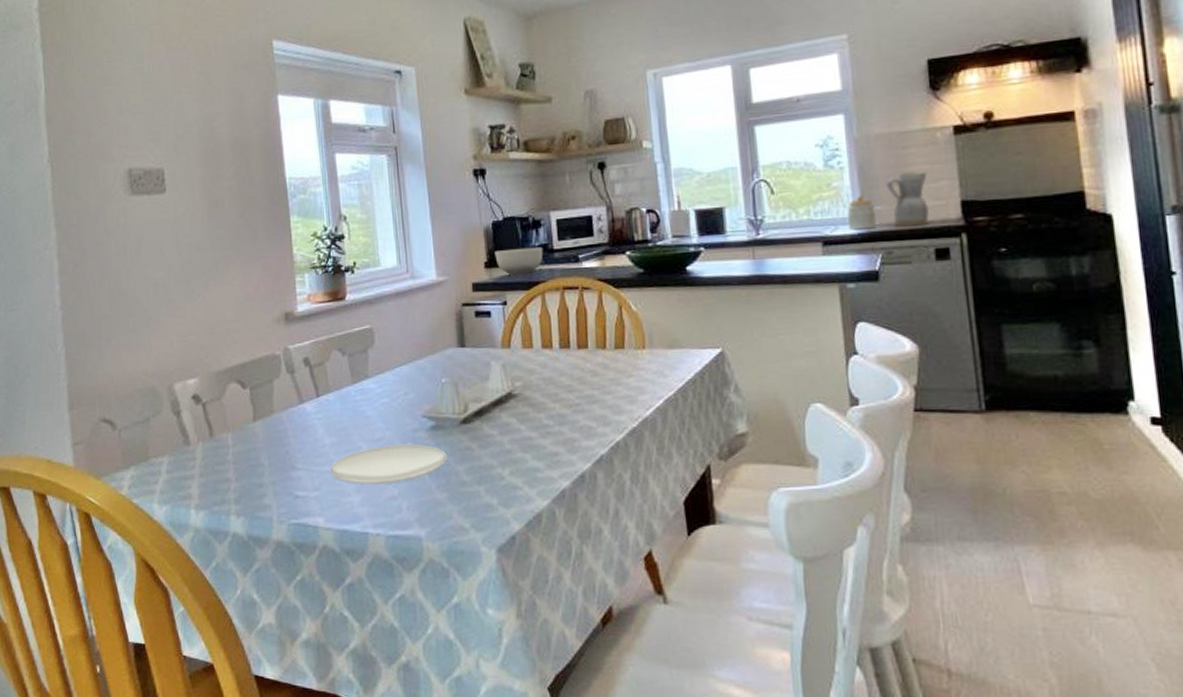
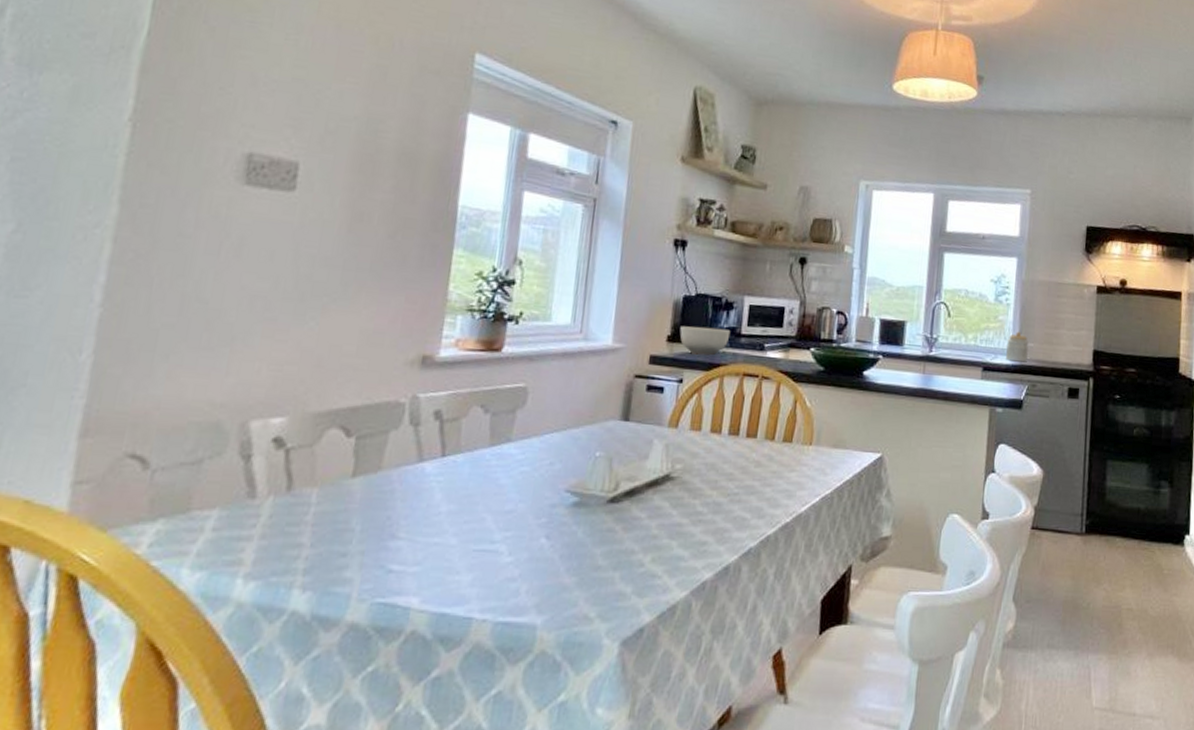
plate: present [329,444,447,486] -> none [439,519,585,564]
ceramic pitcher: present [885,171,929,227] -> none [1040,318,1072,366]

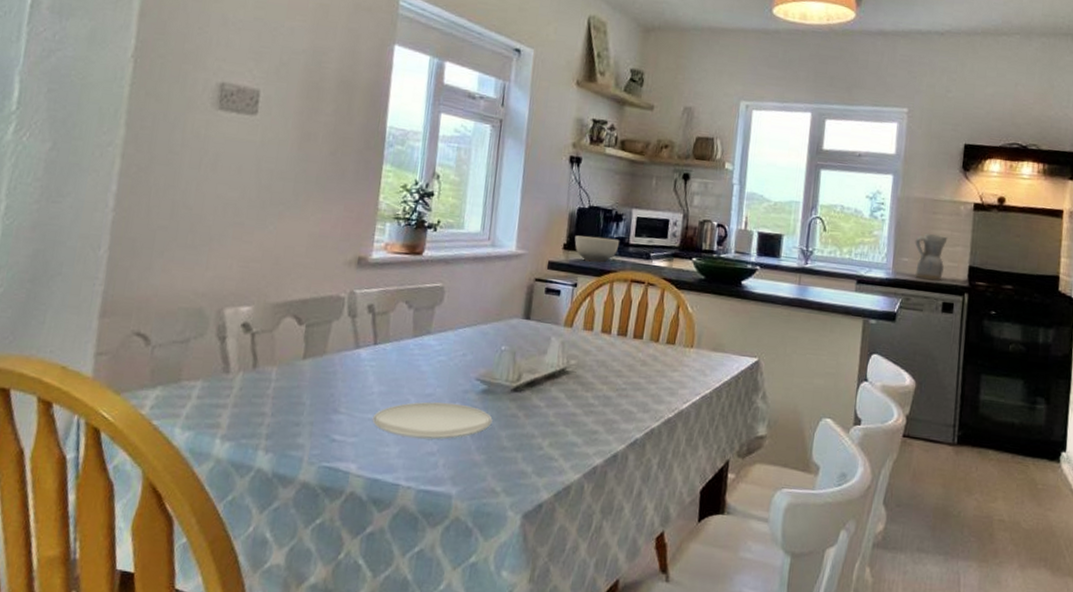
plate: none [439,519,585,564] -> present [372,402,493,440]
jar: present [1005,331,1029,362] -> none [879,246,903,277]
ceramic pitcher: none [1040,318,1072,366] -> present [915,234,948,281]

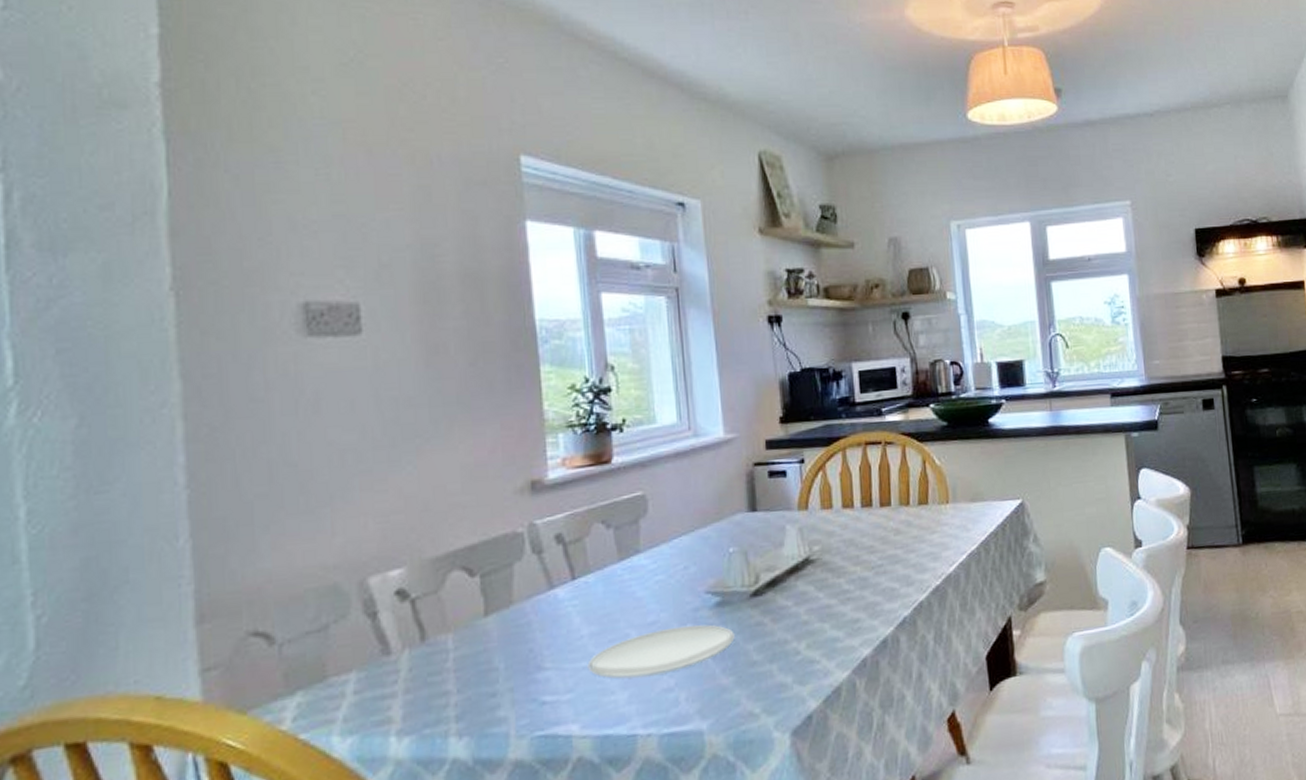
bowl: present [574,235,620,263] -> none [791,400,845,432]
ceramic pitcher: present [915,234,948,281] -> none [1163,329,1197,380]

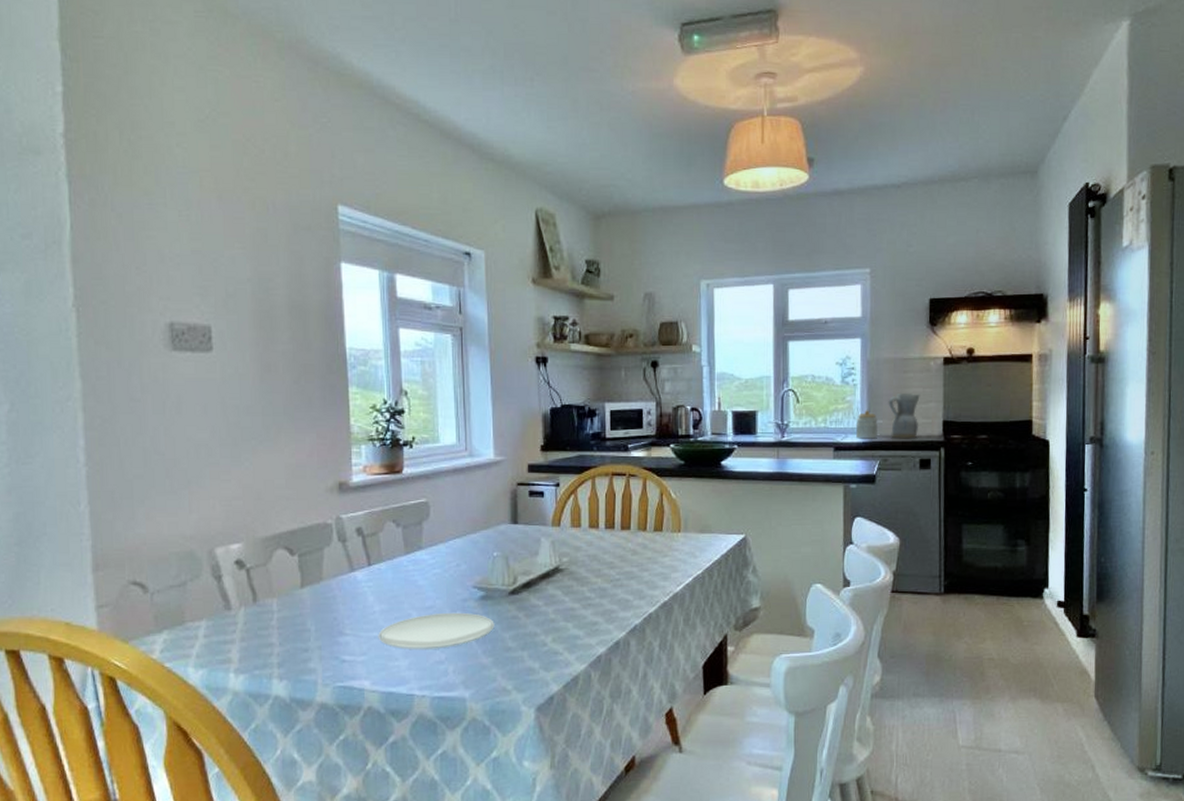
jar: none [1132,350,1155,383] -> present [855,410,878,439]
ceramic pitcher: none [1163,329,1197,380] -> present [888,394,920,439]

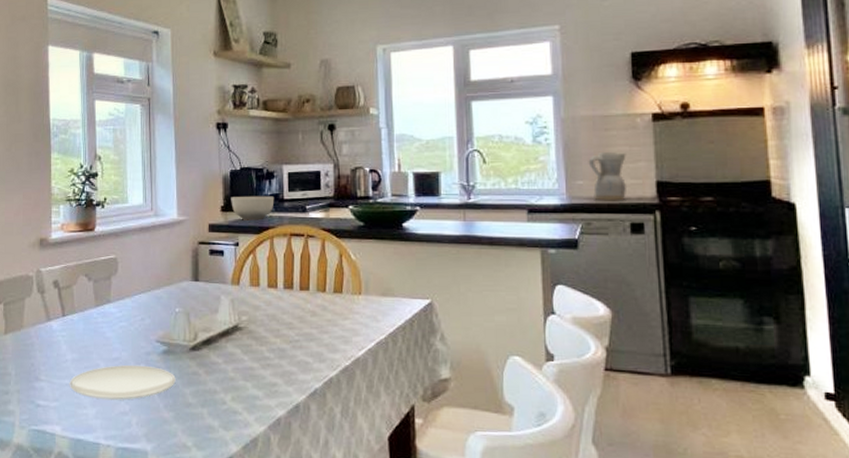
bowl: none [551,434,596,460] -> present [231,196,275,221]
jar: present [855,410,878,439] -> none [551,170,578,201]

